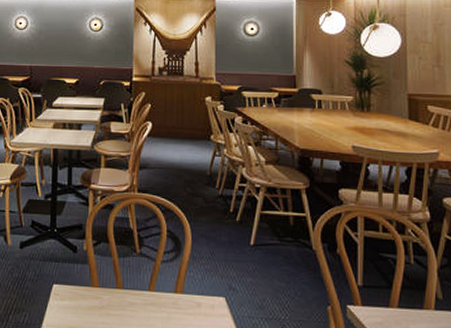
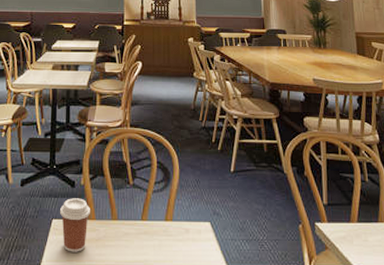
coffee cup: none [61,263,93,319] -> present [60,198,90,252]

